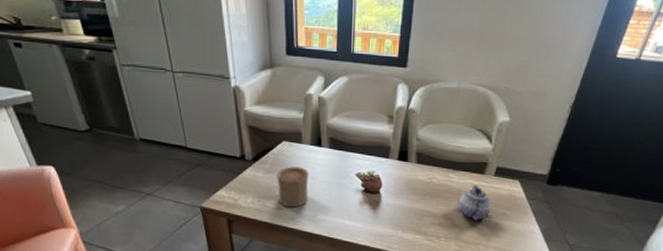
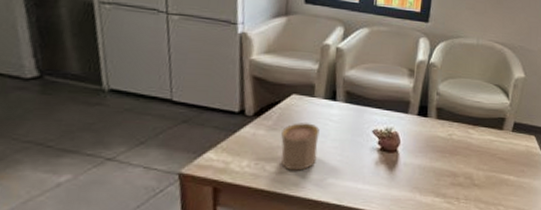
teapot: present [459,184,492,220] -> none [479,141,511,179]

